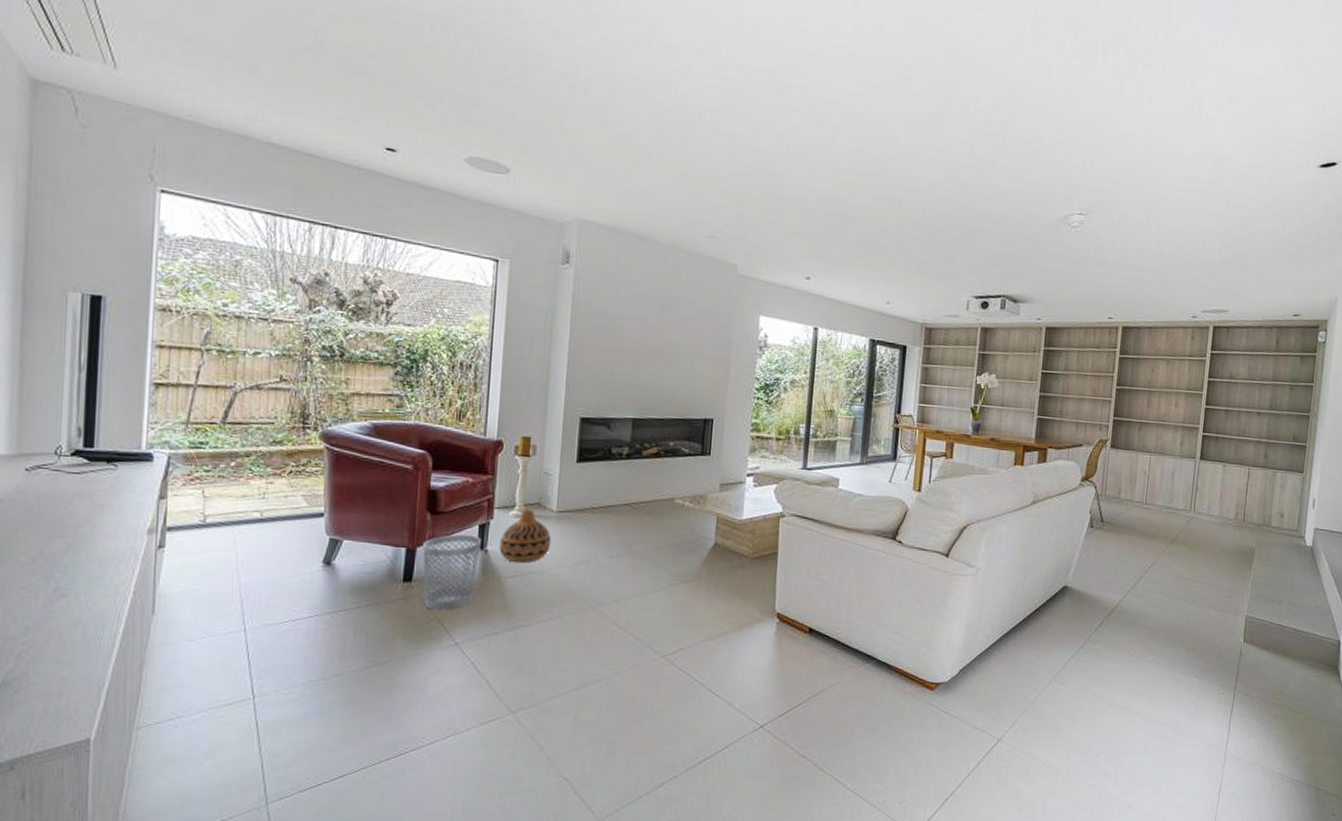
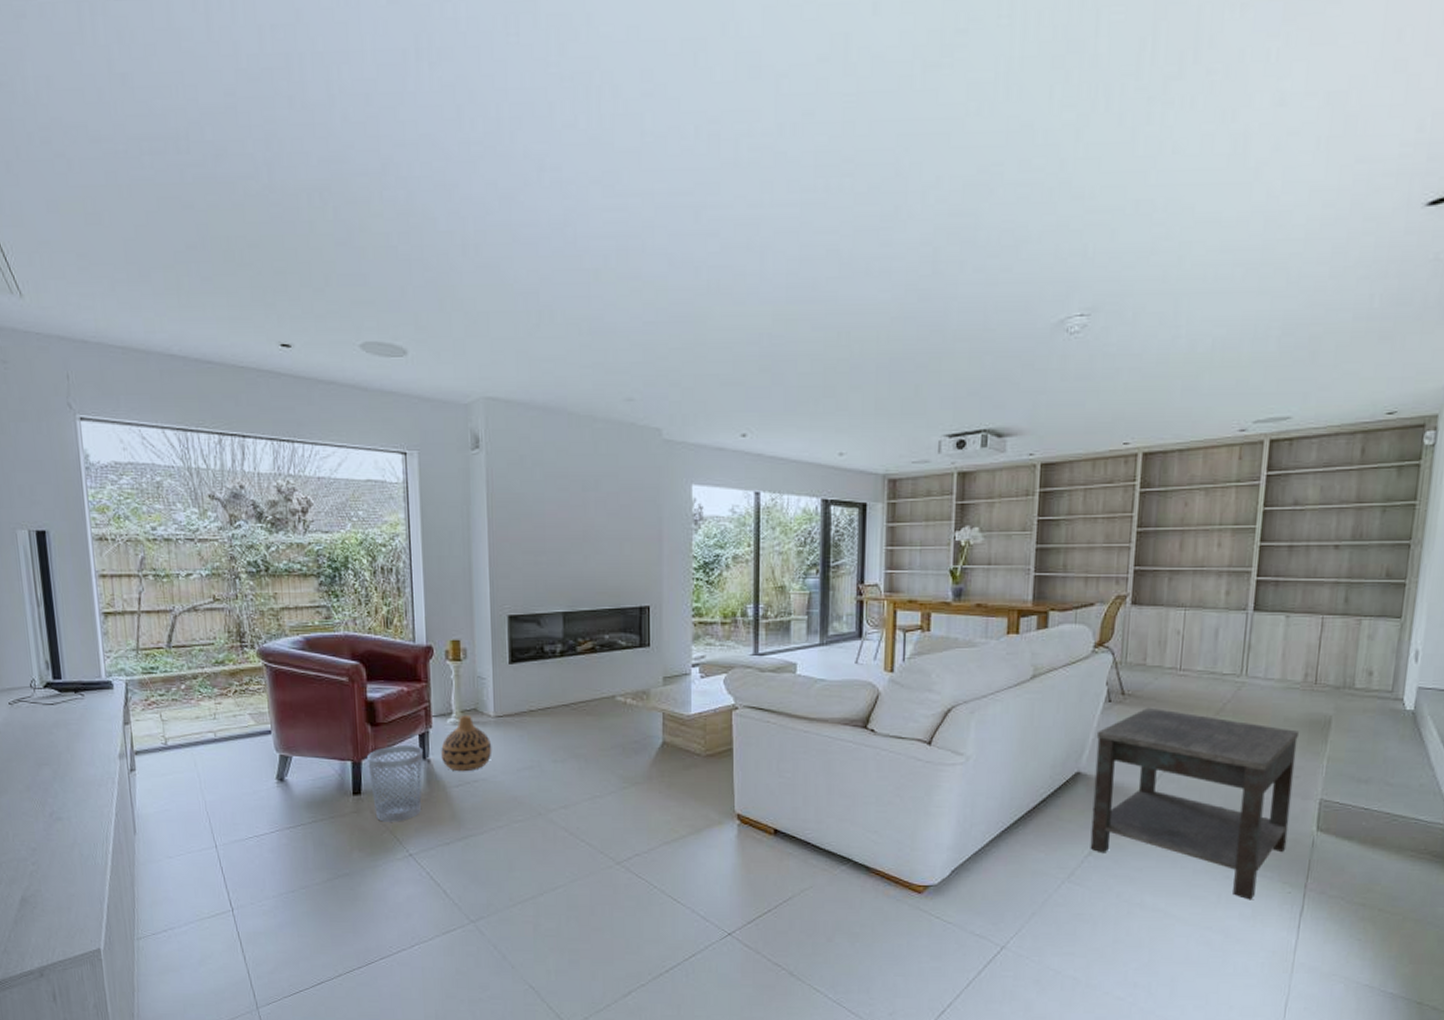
side table: none [1072,533,1231,700] -> present [1090,707,1299,900]

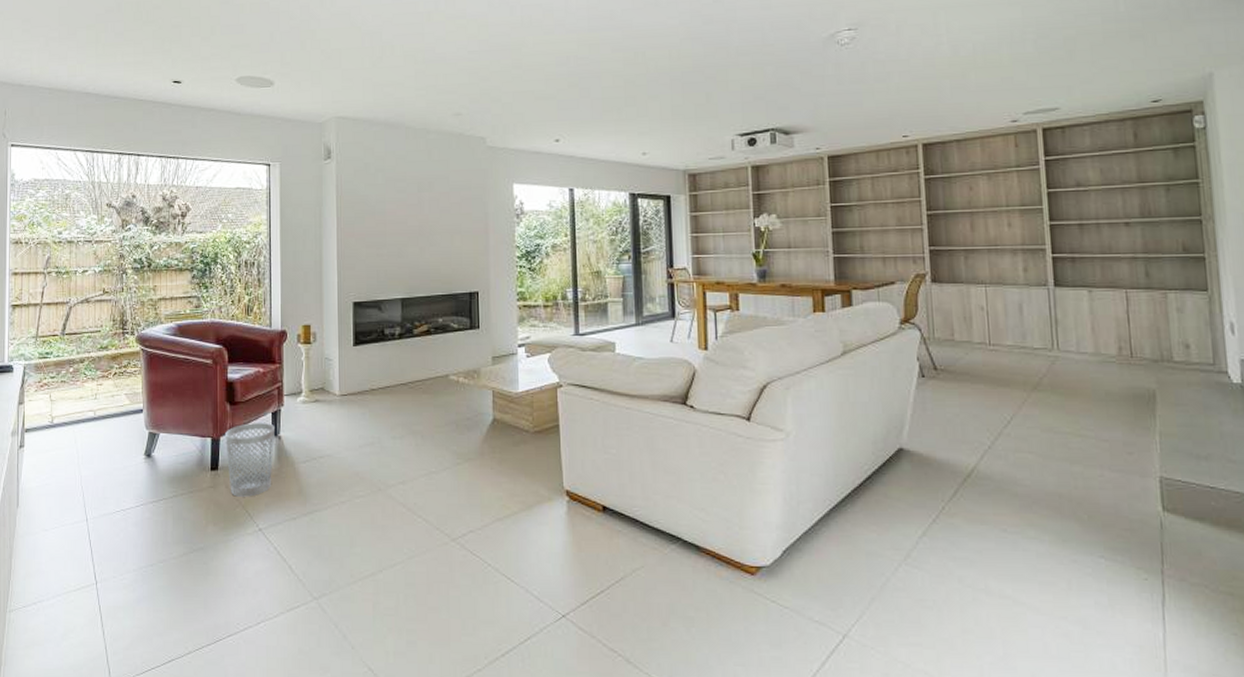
vase: present [441,716,492,772] -> none [291,395,337,448]
side table: present [1090,707,1299,900] -> none [914,382,1133,587]

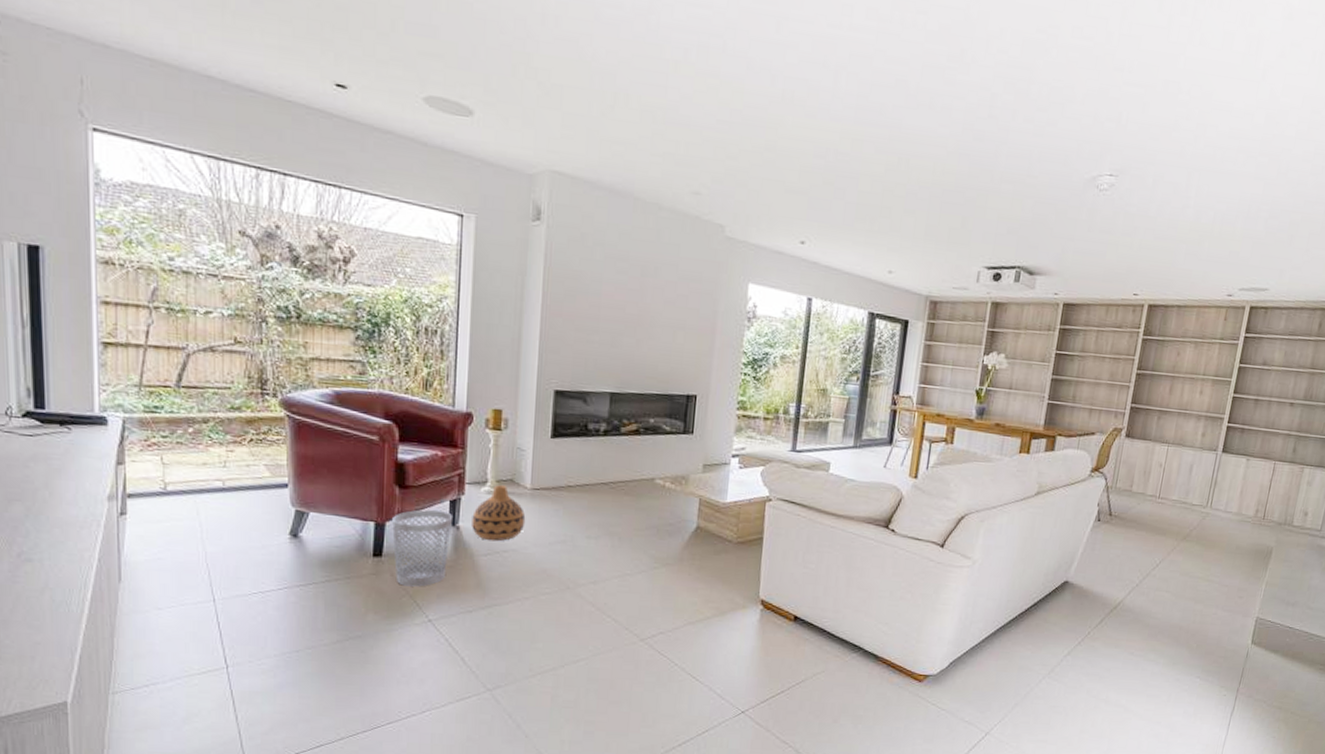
vase: none [291,395,337,448] -> present [472,485,526,542]

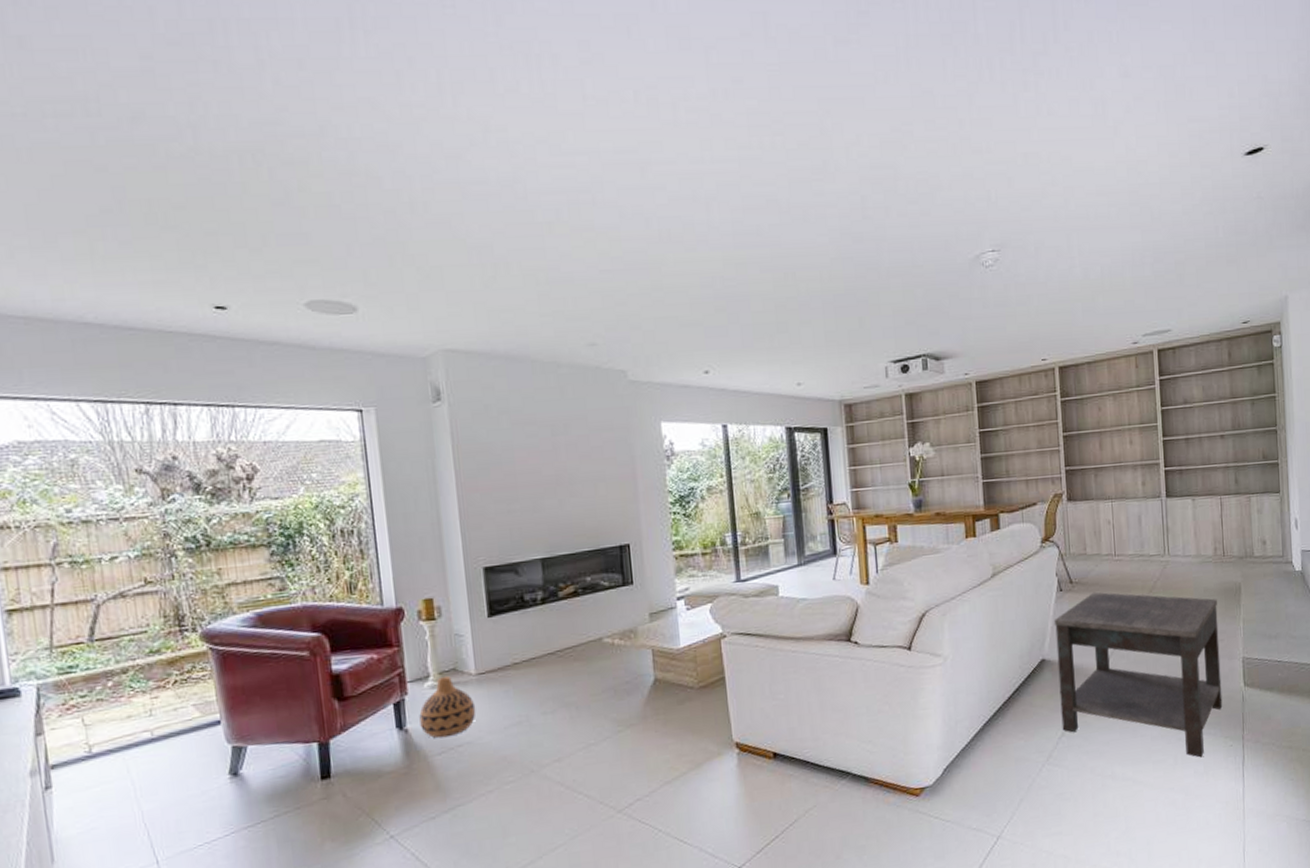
wastebasket: present [392,509,454,587] -> none [336,716,401,805]
side table: none [1069,528,1246,700] -> present [1053,592,1223,758]

